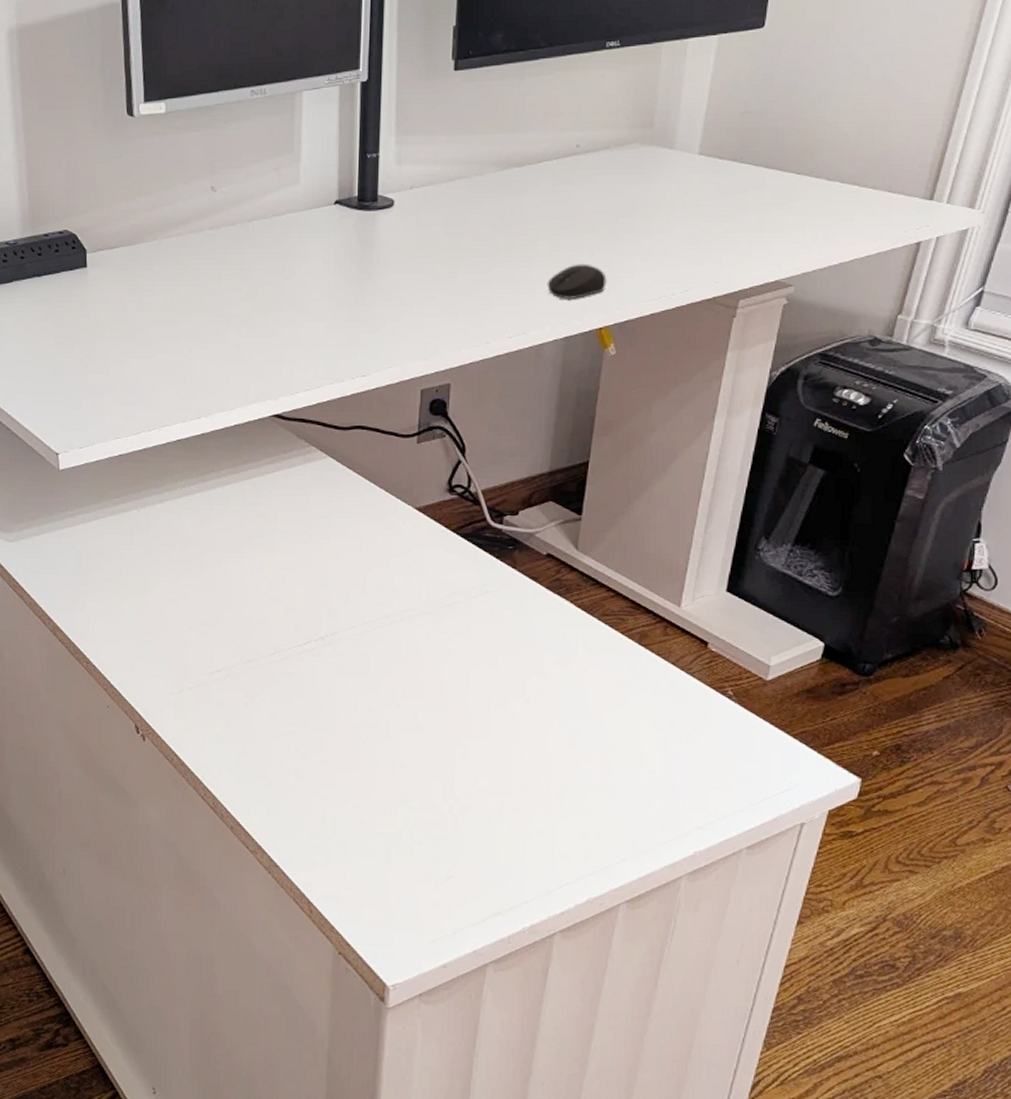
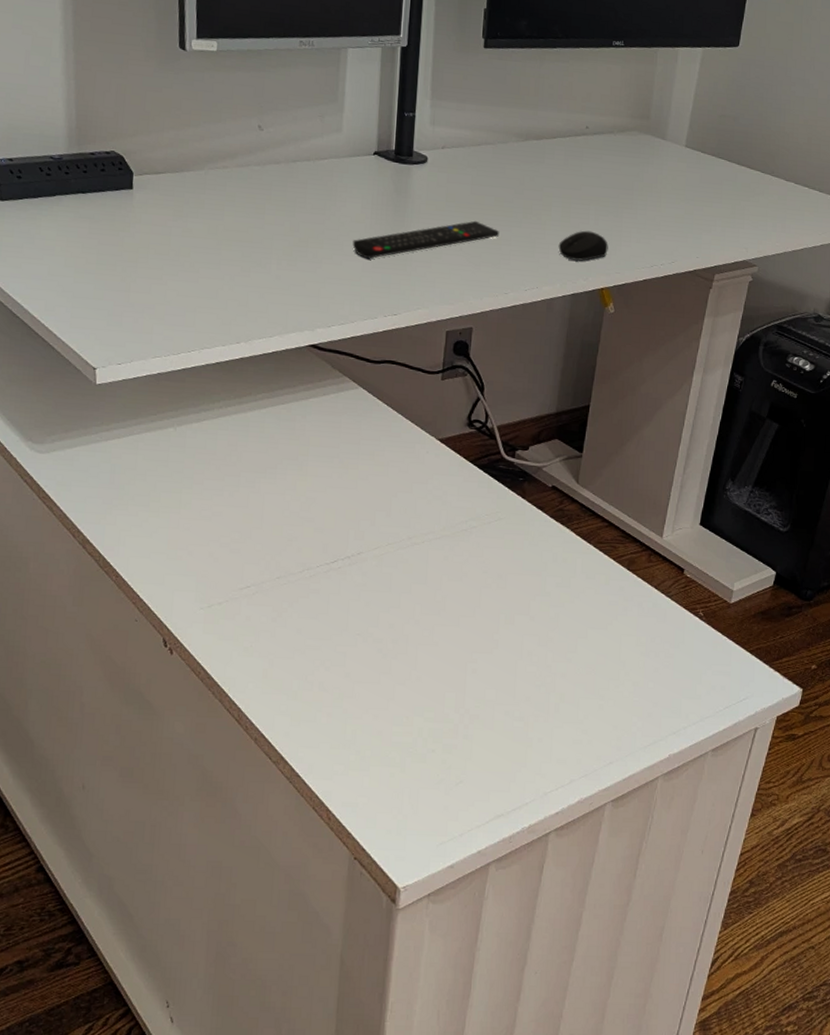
remote control: none [315,265,478,318] -> present [352,220,500,259]

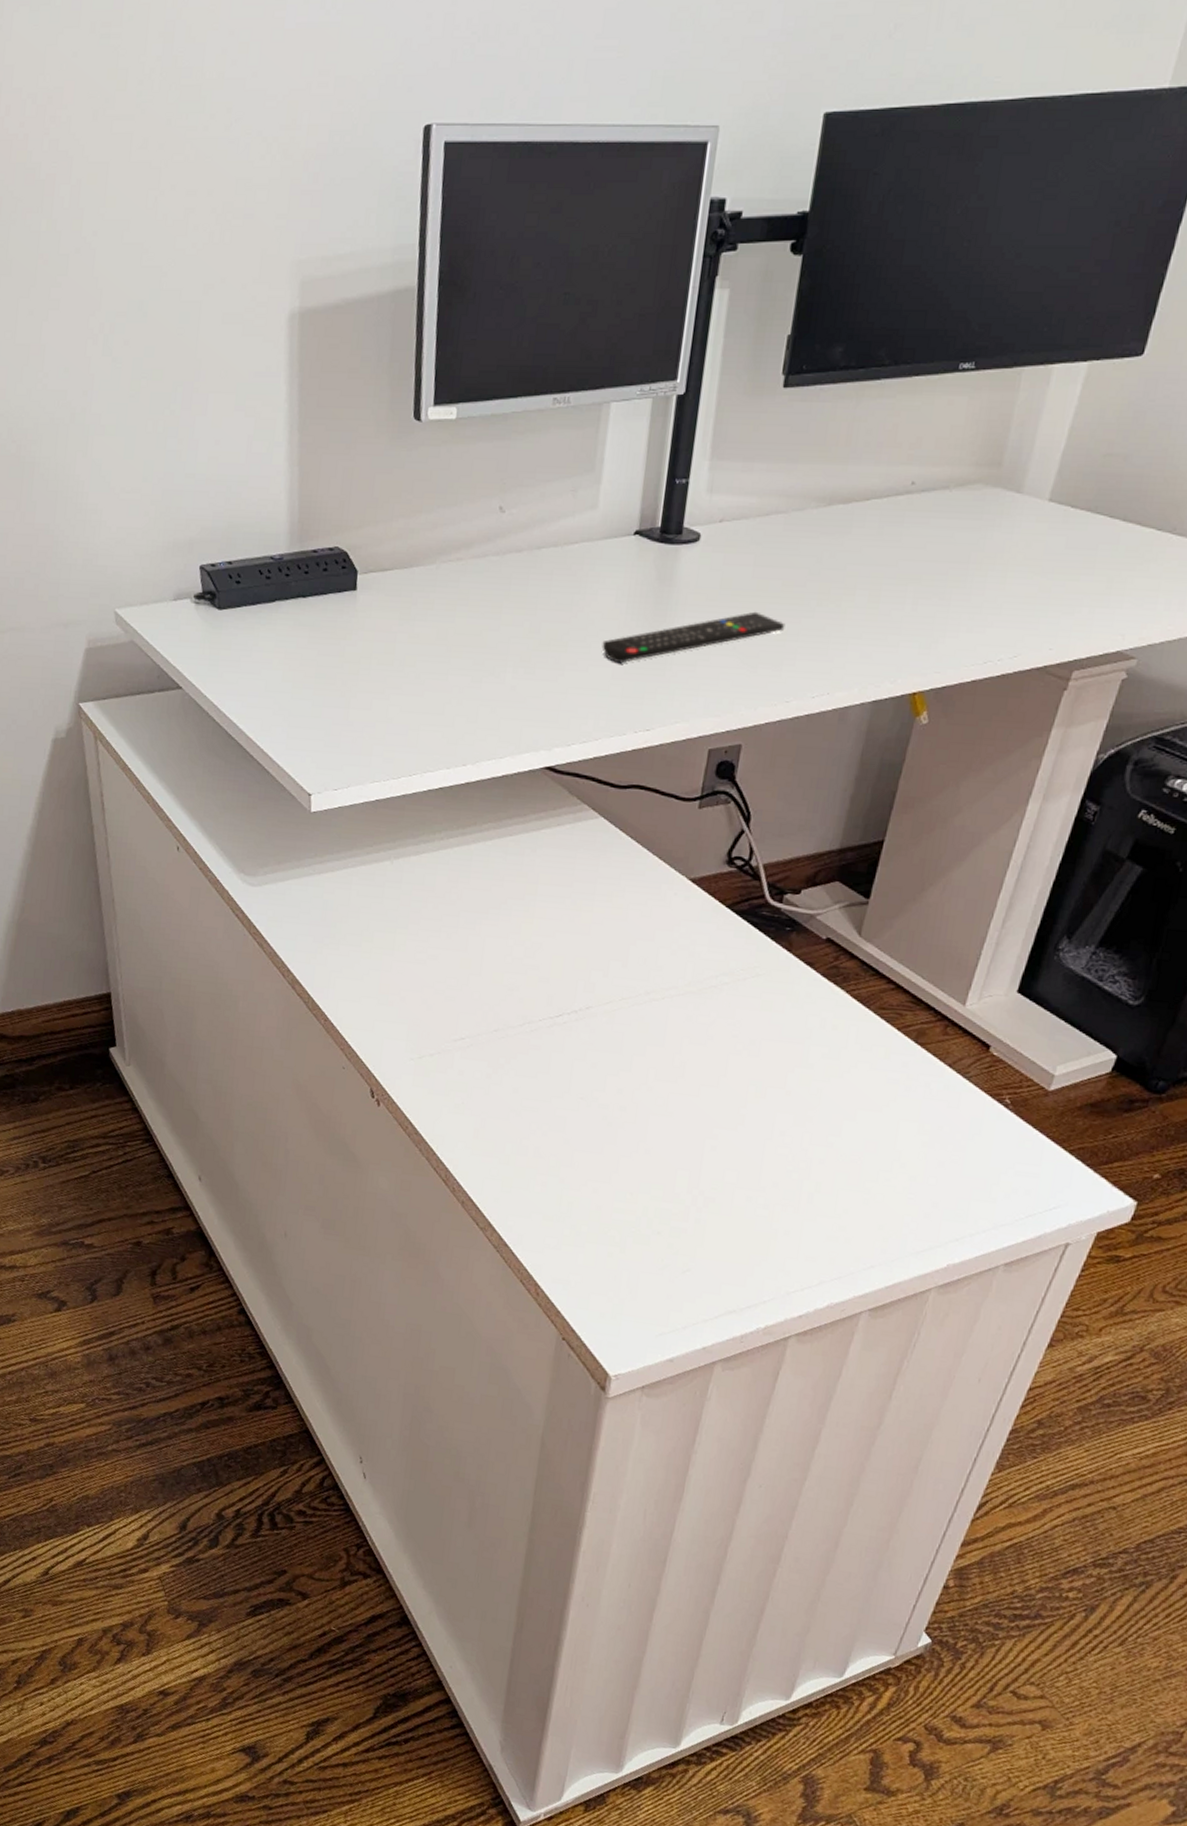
computer mouse: present [558,230,608,262] -> none [860,618,928,660]

